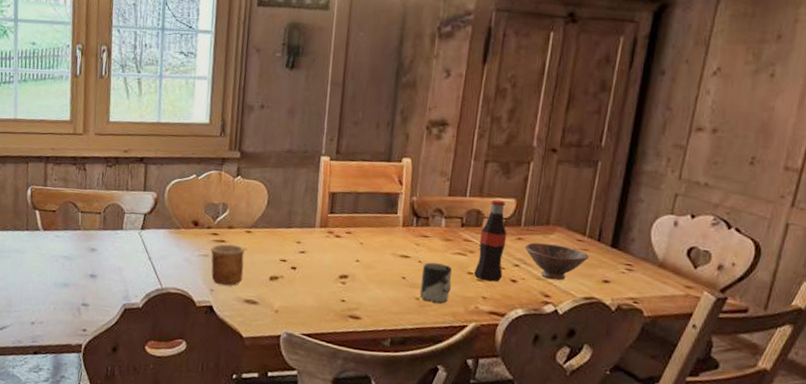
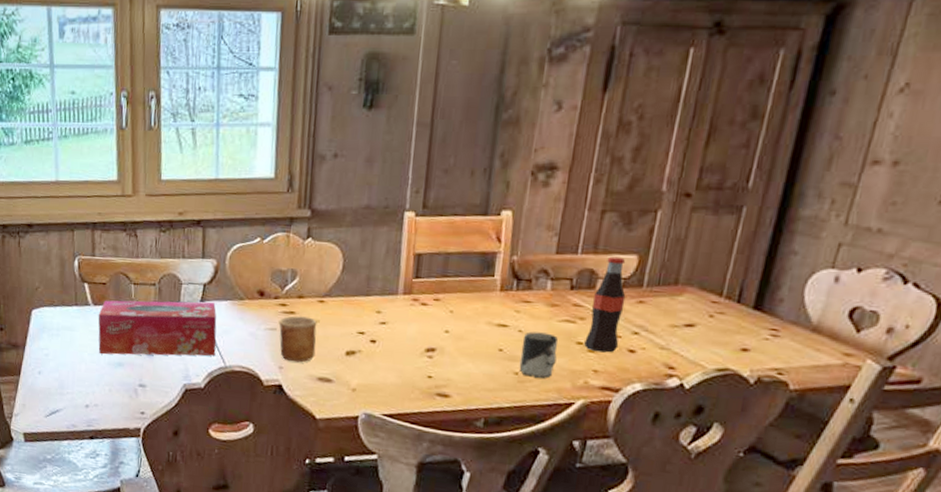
tissue box: none [46,226,156,279] -> present [98,300,217,356]
bowl: present [524,242,589,281] -> none [646,306,726,350]

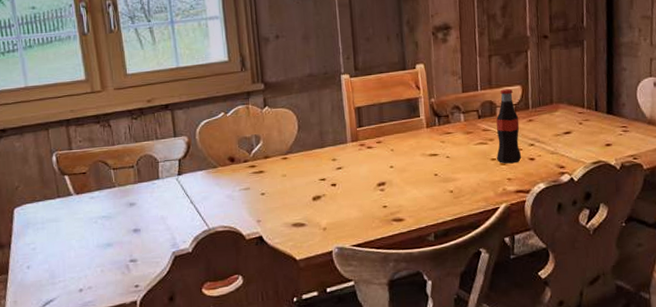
tissue box: present [98,300,217,356] -> none [81,173,198,239]
cup: present [278,316,317,363] -> none [251,173,287,215]
cup: present [519,331,559,379] -> none [451,155,479,192]

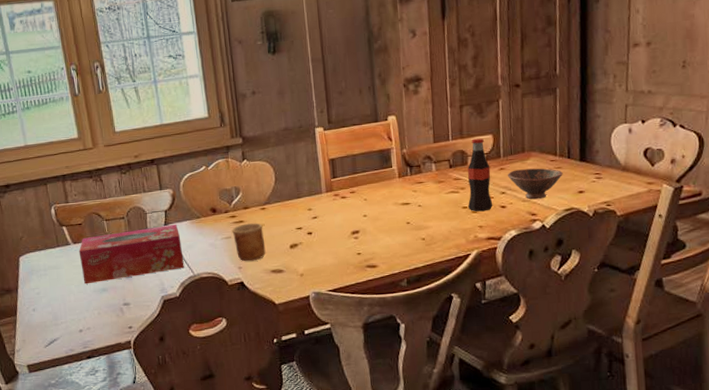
tissue box: none [81,173,198,239] -> present [78,224,184,284]
cup: none [251,173,287,215] -> present [232,223,266,262]
bowl: none [535,120,591,152] -> present [507,168,563,200]

